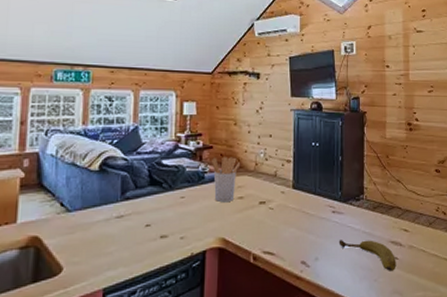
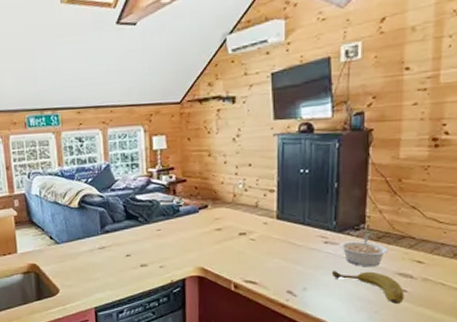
utensil holder: present [212,157,241,202] -> none [186,189,217,233]
legume: none [345,206,382,236] -> present [340,236,388,267]

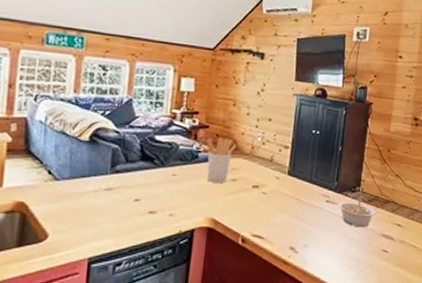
utensil holder: none [186,189,217,233] -> present [207,137,237,183]
fruit: present [331,271,404,304] -> none [329,229,386,263]

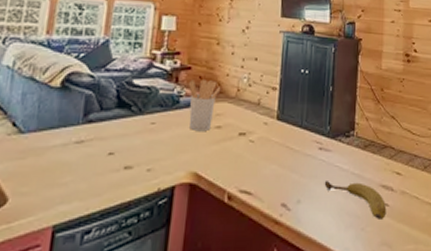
fruit: none [329,229,386,263] -> present [324,181,387,219]
legume: present [338,198,376,228] -> none [332,144,373,178]

